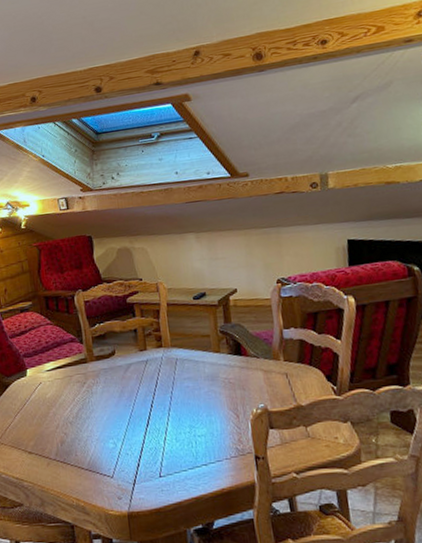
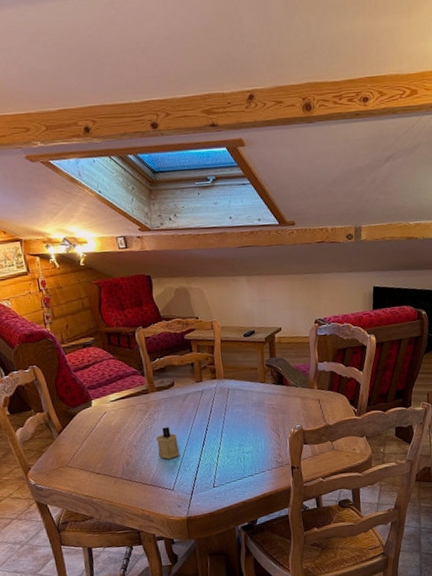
candle: none [93,402,121,440] -> present [155,427,180,459]

